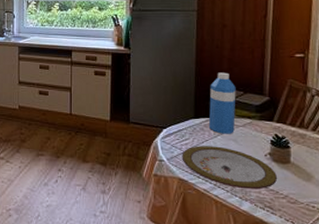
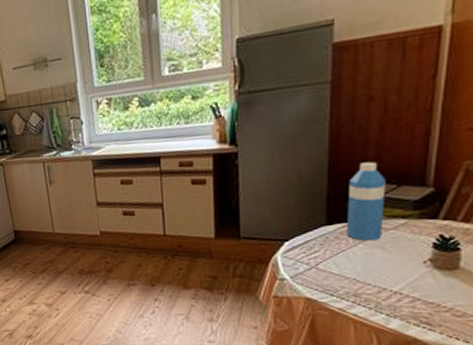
plate: present [182,146,277,190] -> none [309,256,439,305]

